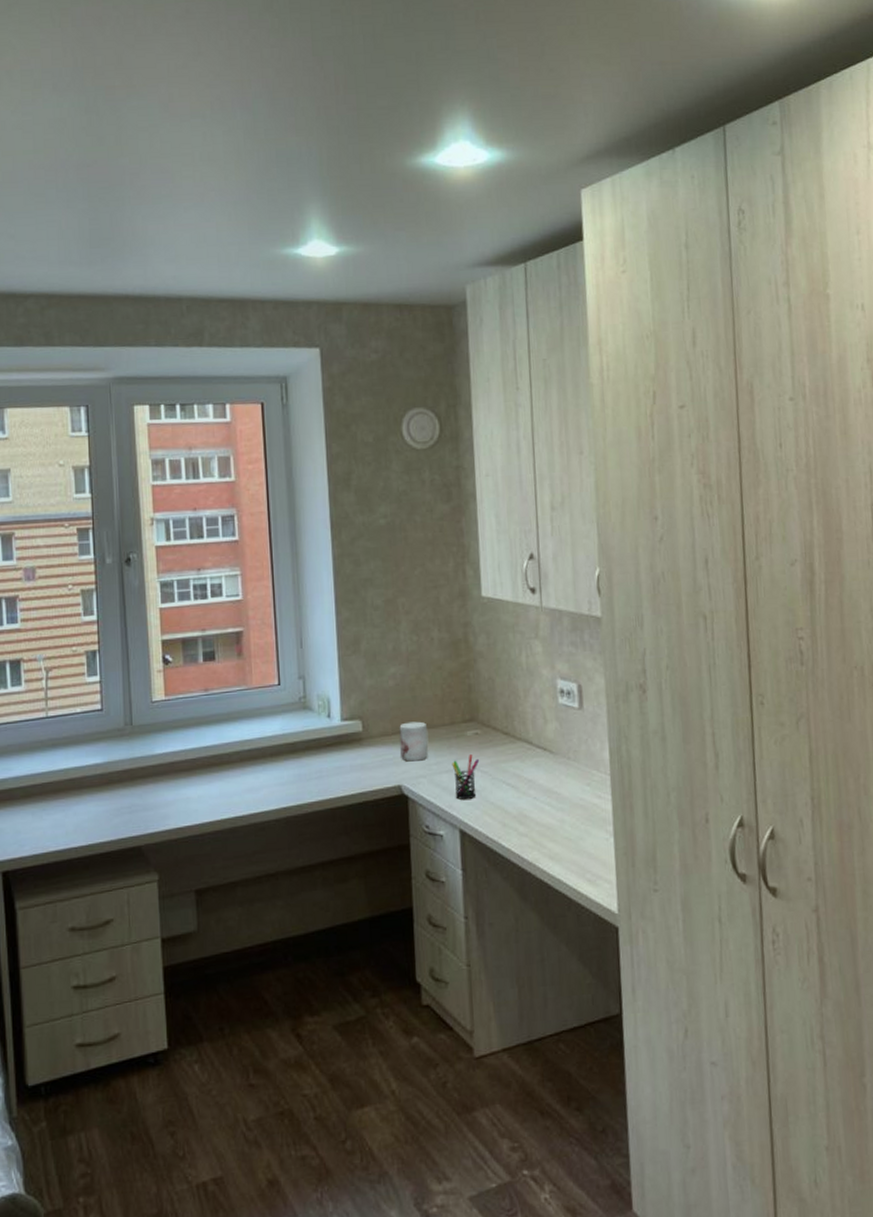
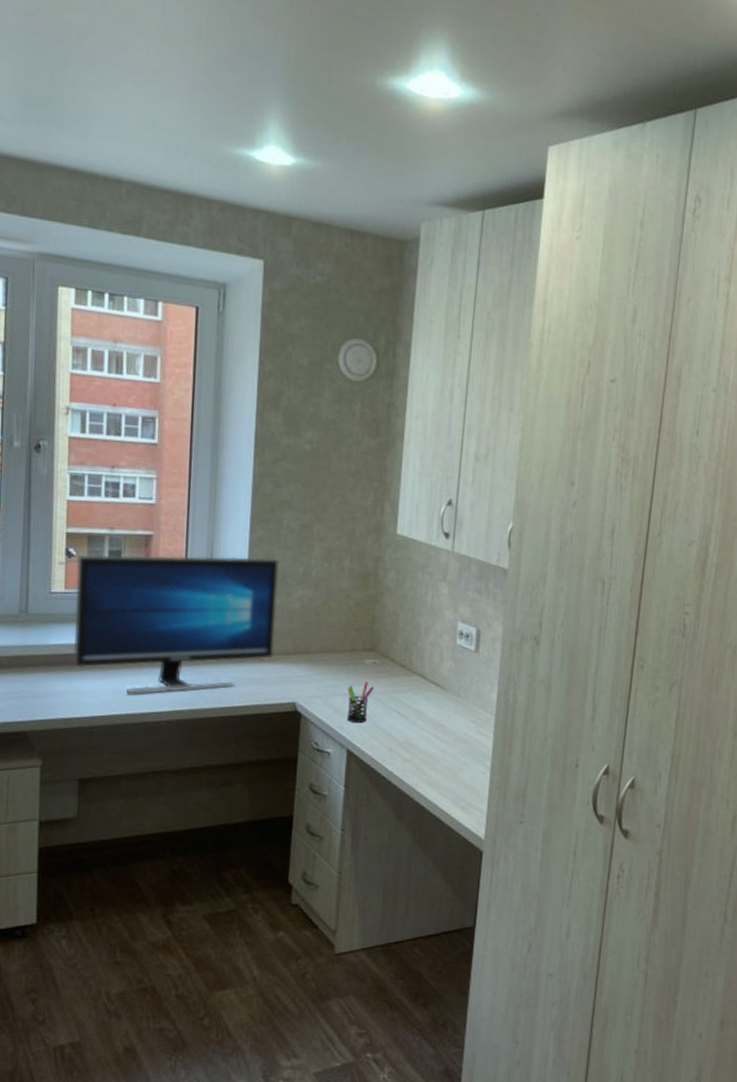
computer monitor: none [173,638,373,797] -> present [73,554,279,695]
mug: present [399,721,429,762] -> none [299,644,328,682]

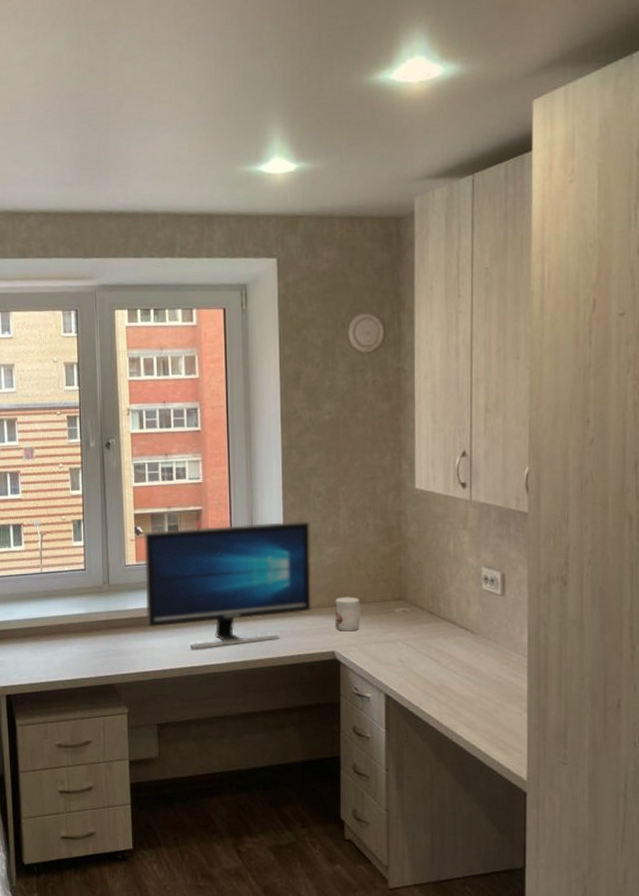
mug: none [299,644,328,682] -> present [335,597,361,631]
pen holder: present [346,680,375,723] -> none [380,628,406,668]

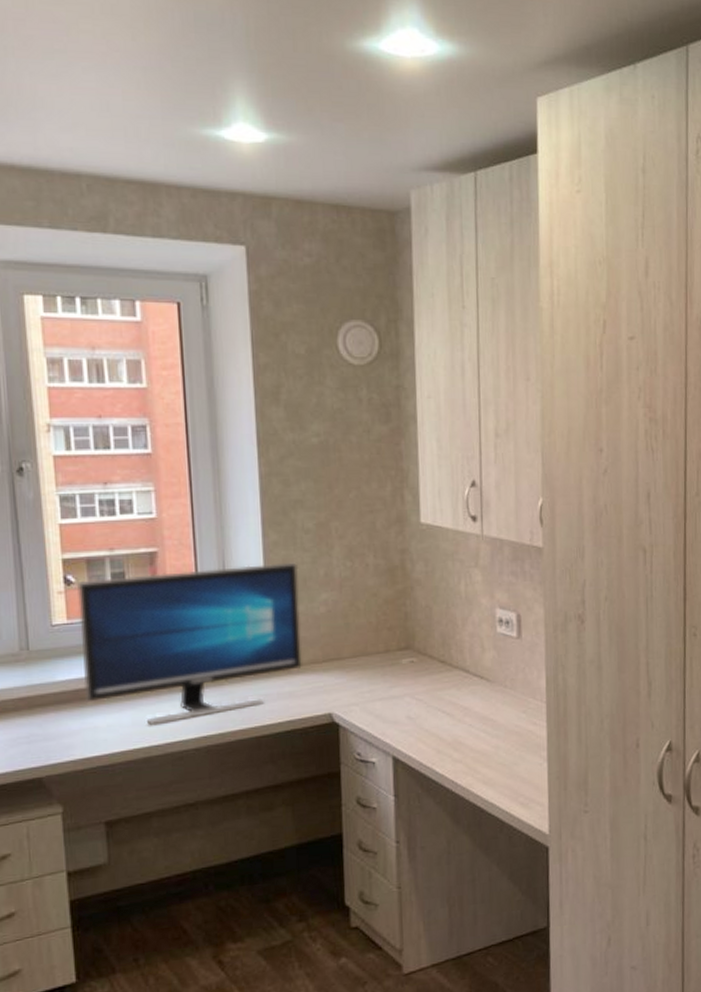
mug: present [335,597,361,631] -> none [331,649,362,690]

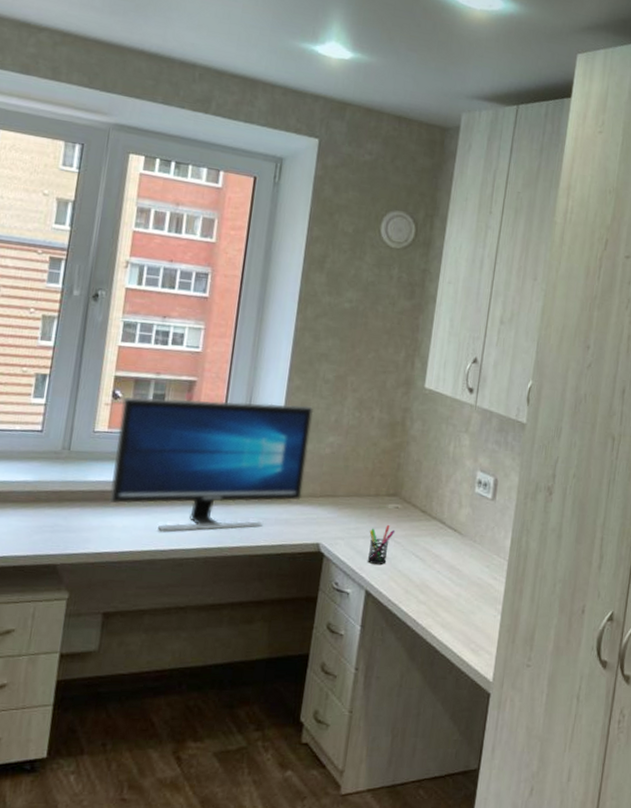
pen holder: none [385,681,415,727] -> present [367,524,396,564]

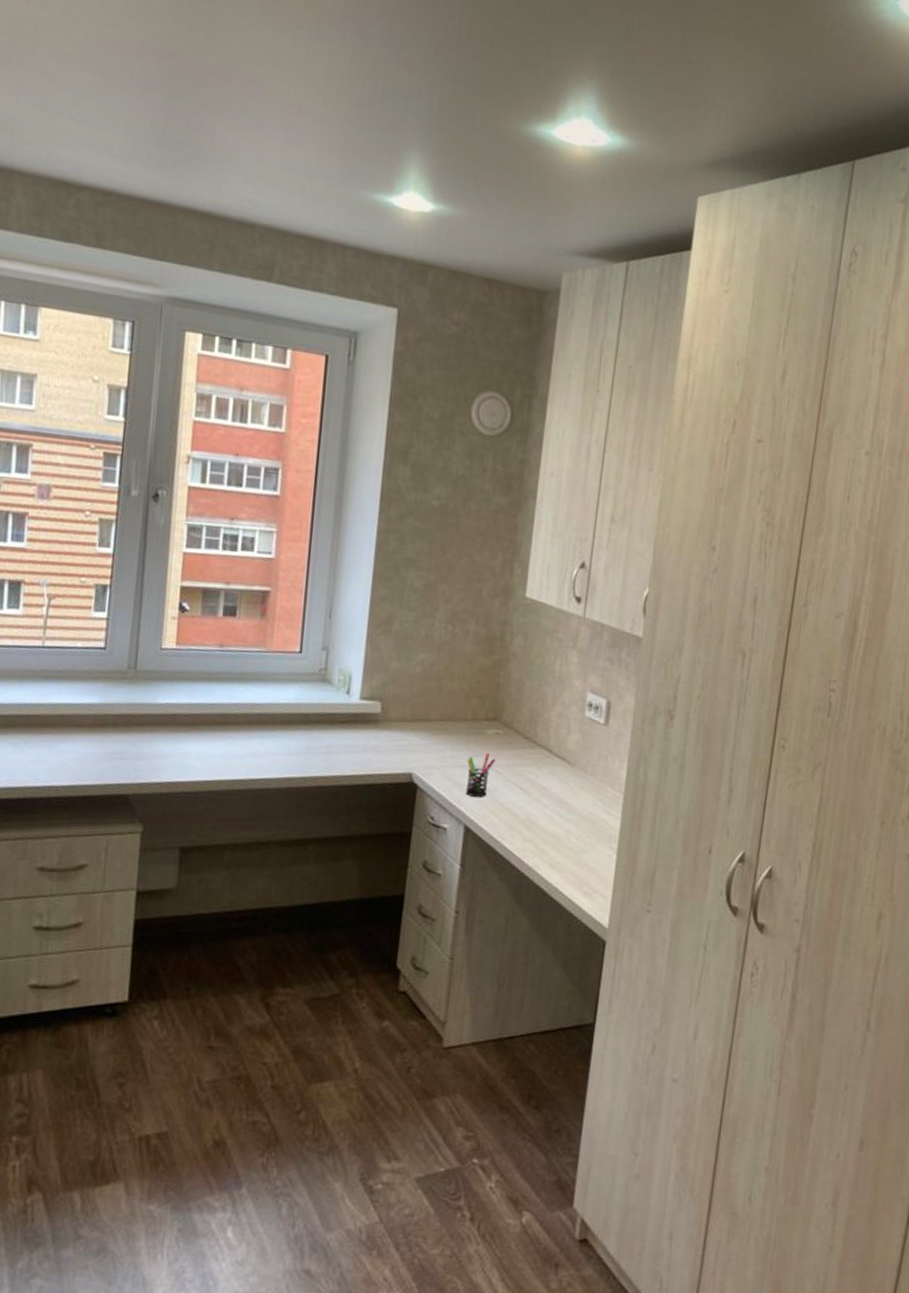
computer monitor: present [109,397,313,532] -> none [181,610,400,760]

